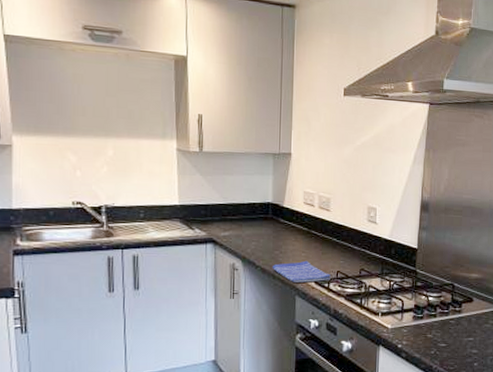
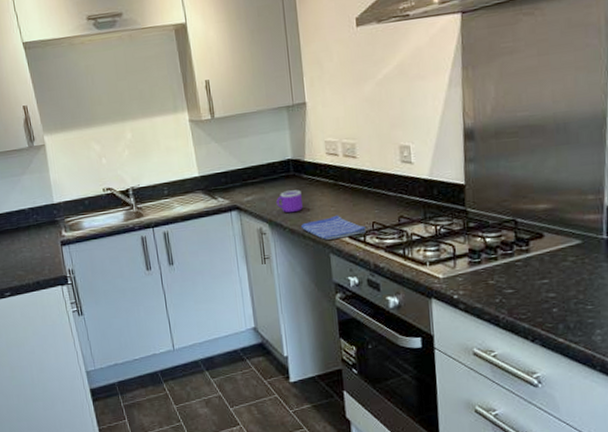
mug: none [252,232,276,253] -> present [276,190,303,213]

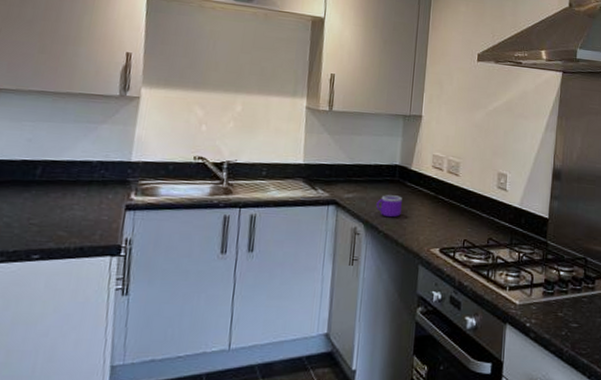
dish towel: present [300,215,366,240] -> none [395,227,457,251]

